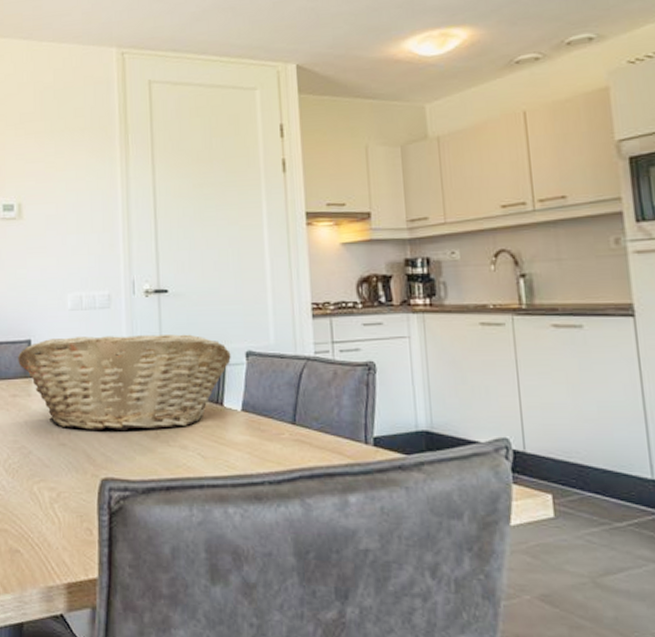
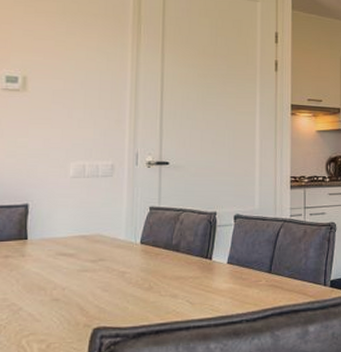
fruit basket: present [18,334,231,431] -> none [13,200,221,286]

